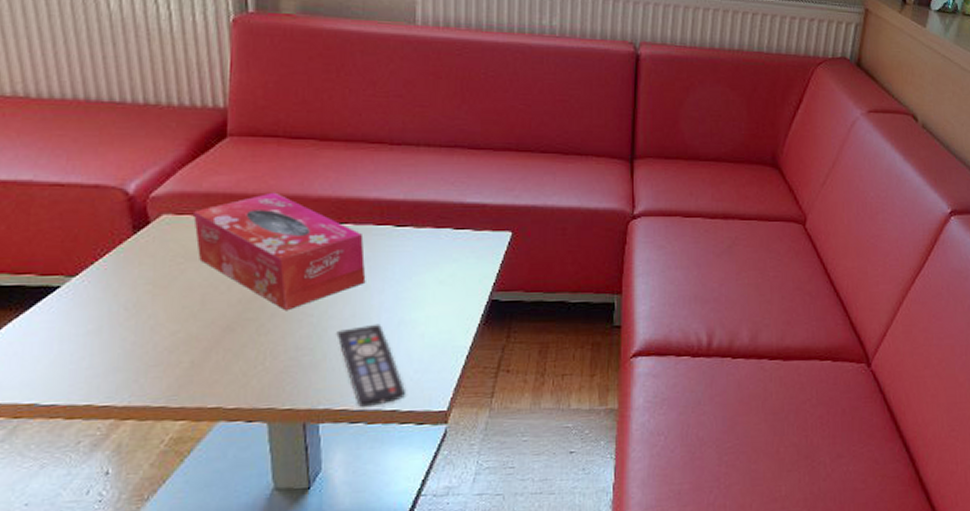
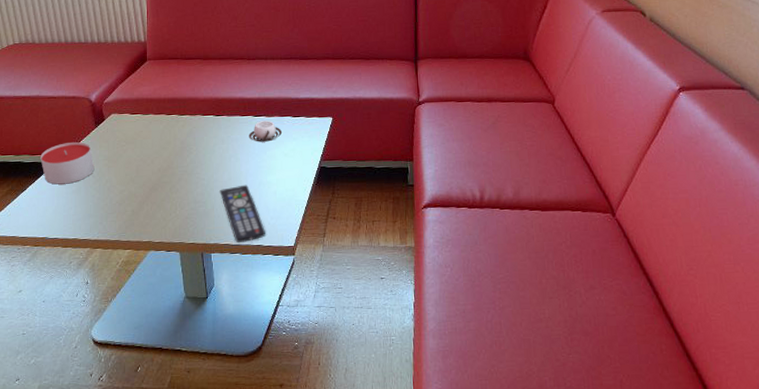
candle: none [30,256,129,321] -> present [40,142,95,185]
tissue box: present [193,192,366,311] -> none [130,96,237,177]
cup: none [385,233,438,263] -> present [248,121,283,142]

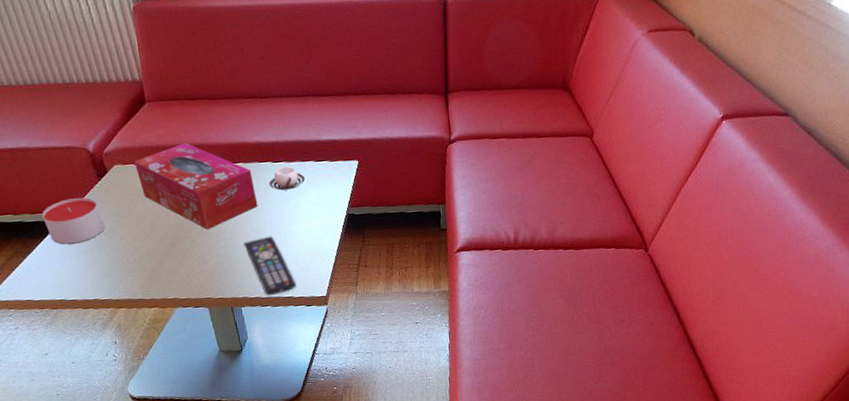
tissue box: none [130,96,237,177] -> present [134,142,258,230]

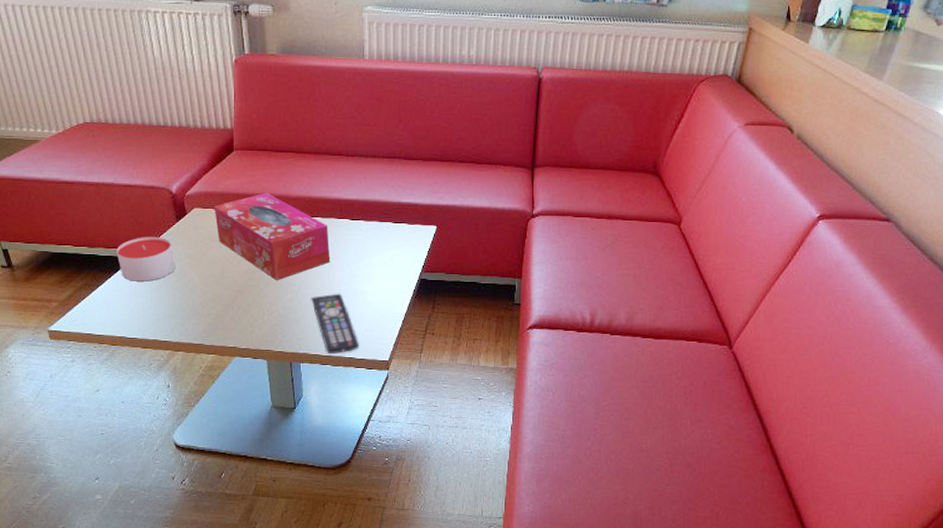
cup: present [269,166,306,191] -> none [344,225,382,249]

